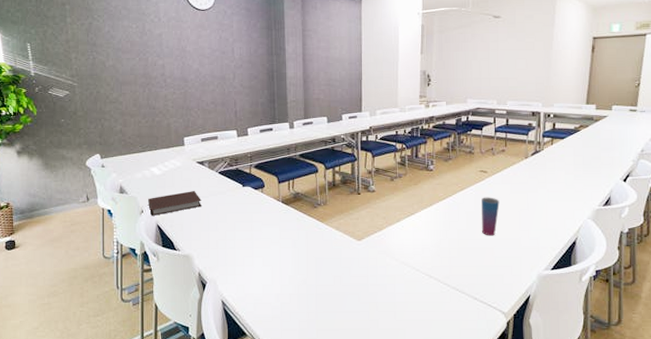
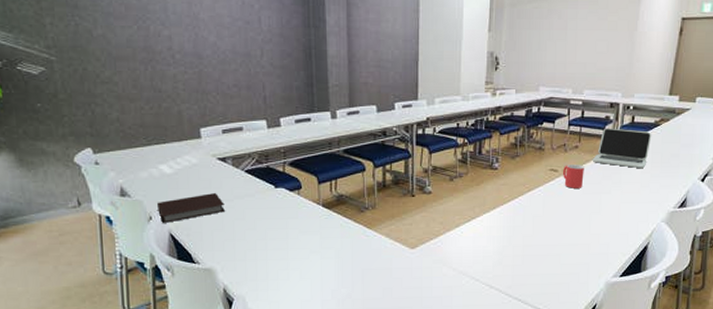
cup: present [481,197,500,236] -> none [548,199,570,242]
mug: none [491,166,512,188] -> present [562,165,584,188]
laptop: none [518,134,573,169] -> present [592,128,652,168]

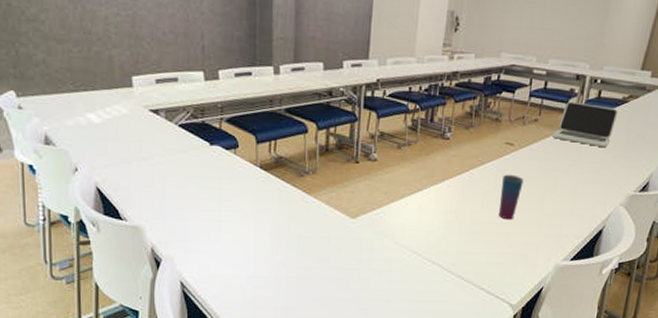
notebook: present [157,193,225,223] -> none [84,147,155,176]
cup: none [548,199,570,242] -> present [498,174,524,220]
mug: present [562,165,584,188] -> none [518,139,543,165]

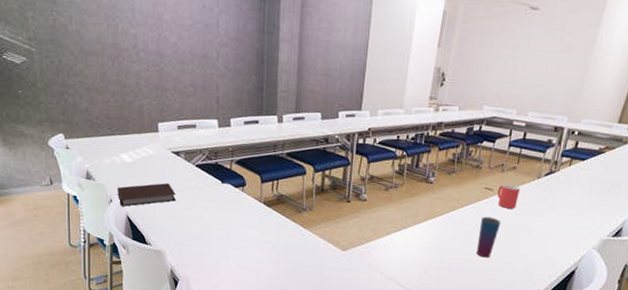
notebook: none [84,147,155,176] -> present [118,183,176,206]
mug: none [518,139,543,165] -> present [497,185,520,209]
laptop: present [551,101,619,147] -> none [528,151,595,194]

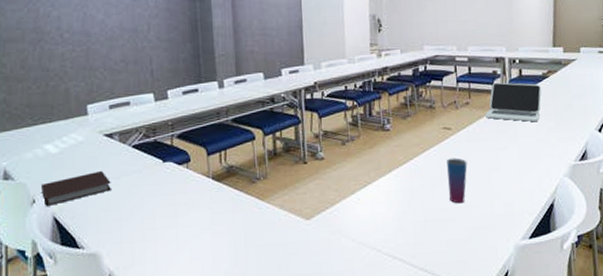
mug: present [497,185,520,209] -> none [456,121,479,146]
laptop: none [528,151,595,194] -> present [484,82,542,122]

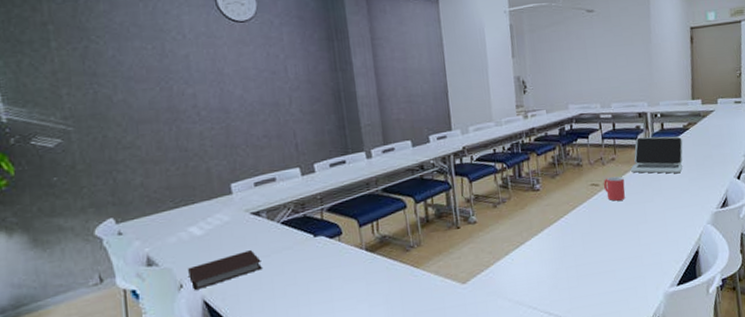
cup: present [447,157,468,204] -> none [596,212,616,257]
mug: none [456,121,479,146] -> present [603,176,626,201]

